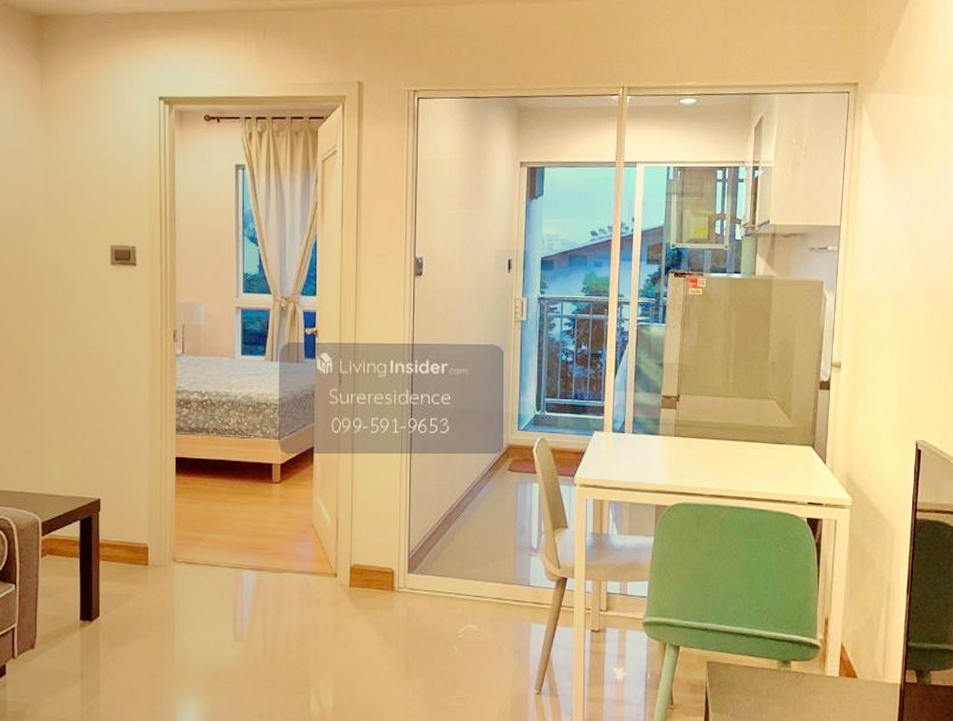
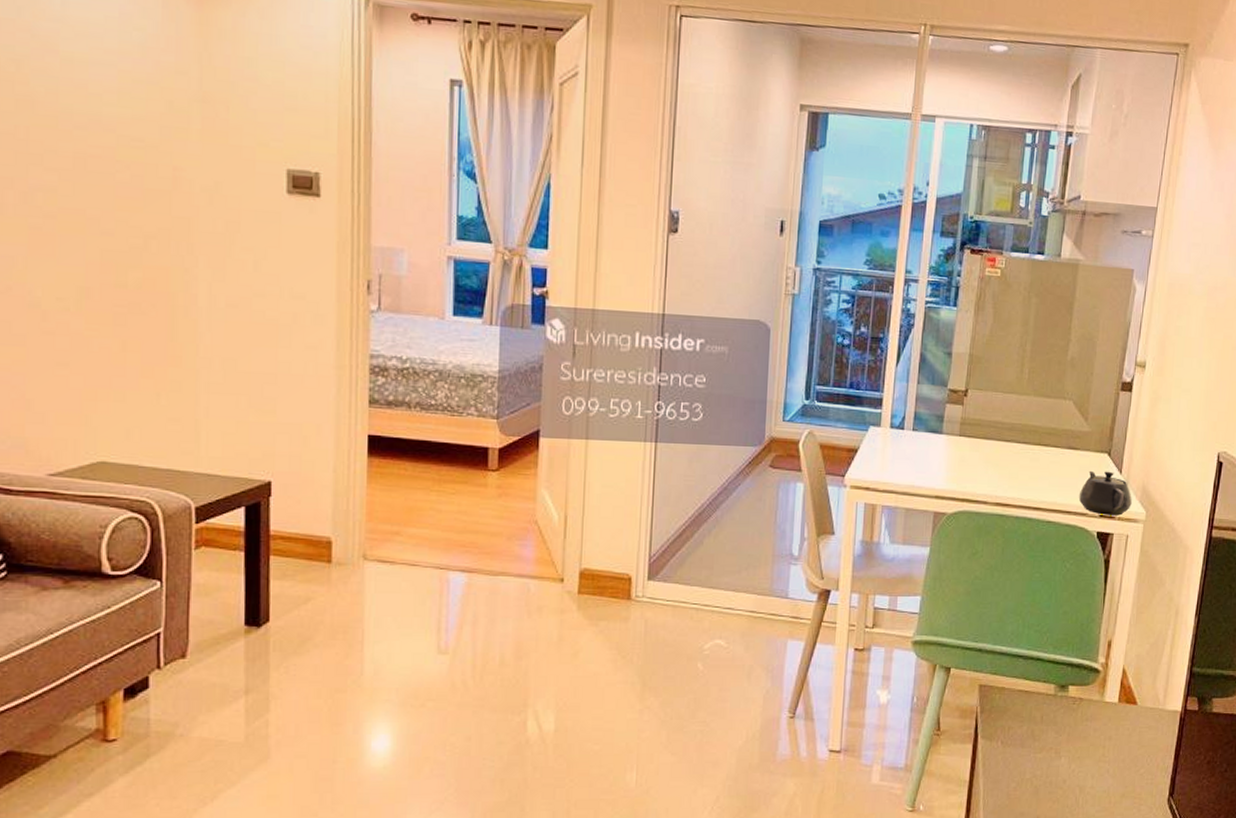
teapot: none [787,462,838,502] -> present [1078,470,1132,516]

